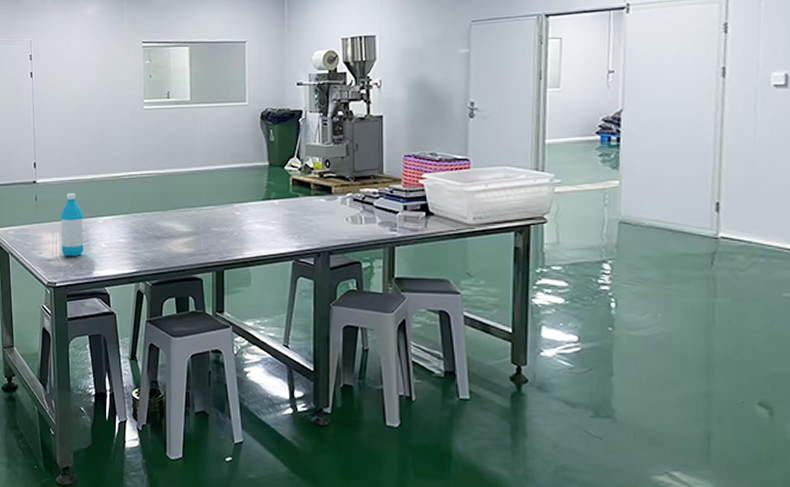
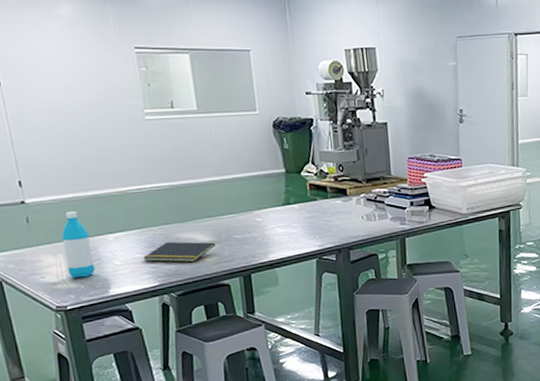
notepad: none [126,229,193,252] -> present [143,241,216,263]

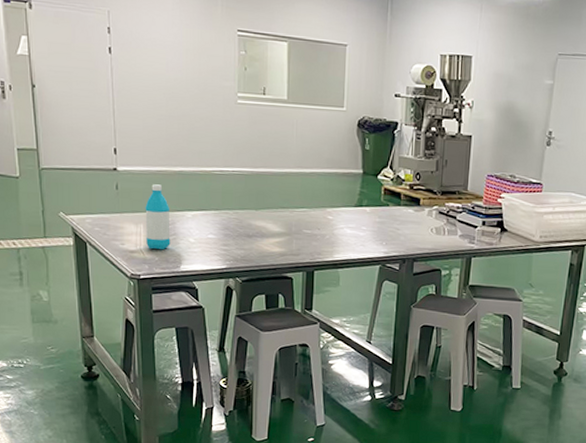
notepad: present [143,241,216,263] -> none [216,227,285,251]

